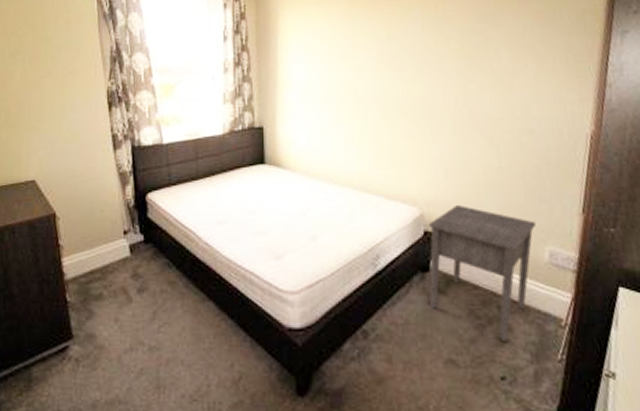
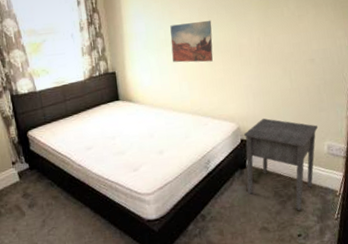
wall art: none [337,69,393,123] -> present [170,20,213,63]

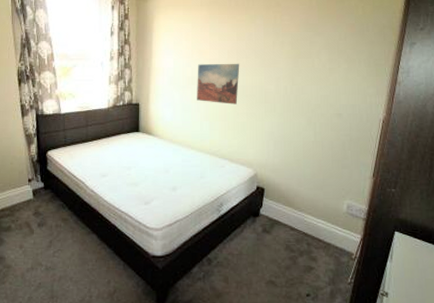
nightstand: present [243,118,319,211] -> none [258,167,339,269]

